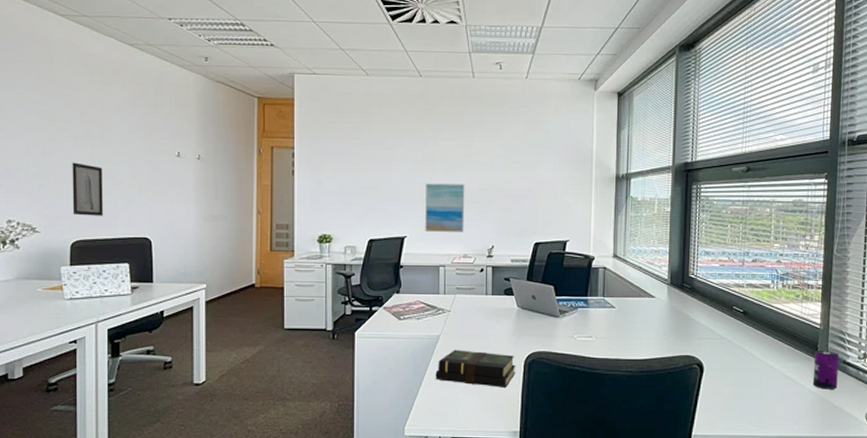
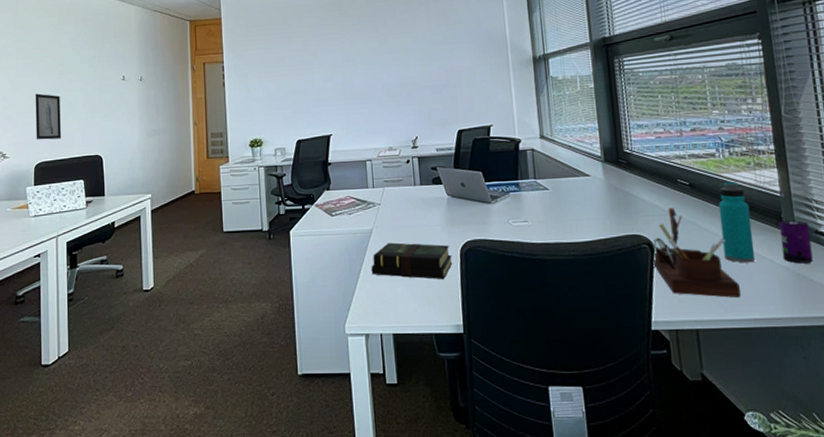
wall art: present [425,183,465,232] -> none [346,80,387,128]
desk organizer: none [699,332,772,417] -> present [652,207,741,298]
water bottle: none [763,311,792,387] -> present [718,181,756,263]

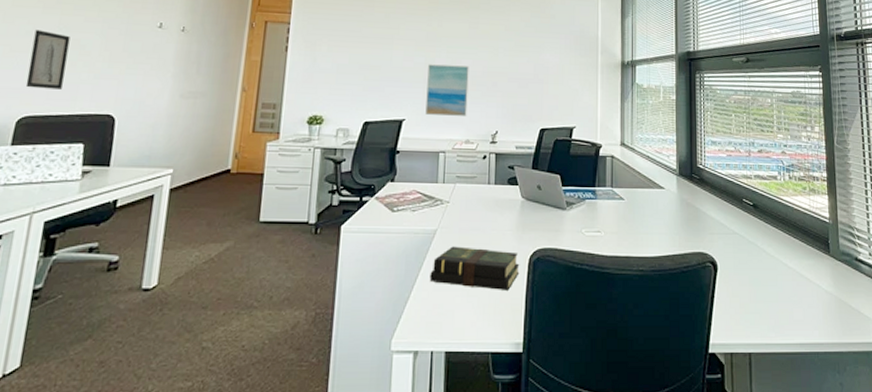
wall art: none [346,80,387,128] -> present [425,64,469,116]
desk organizer: present [652,207,741,298] -> none [714,227,790,321]
water bottle: present [718,181,756,263] -> none [776,204,805,287]
beverage can: present [779,220,813,264] -> none [826,247,852,290]

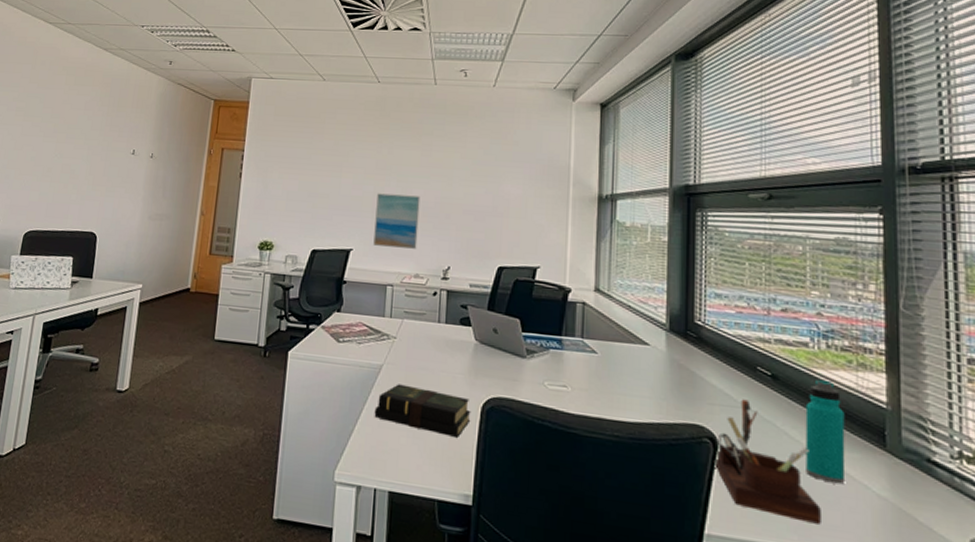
wall art: present [25,29,70,89] -> none [30,155,63,208]
desk organizer: none [714,227,790,321] -> present [713,399,821,525]
water bottle: none [776,204,805,287] -> present [805,379,846,484]

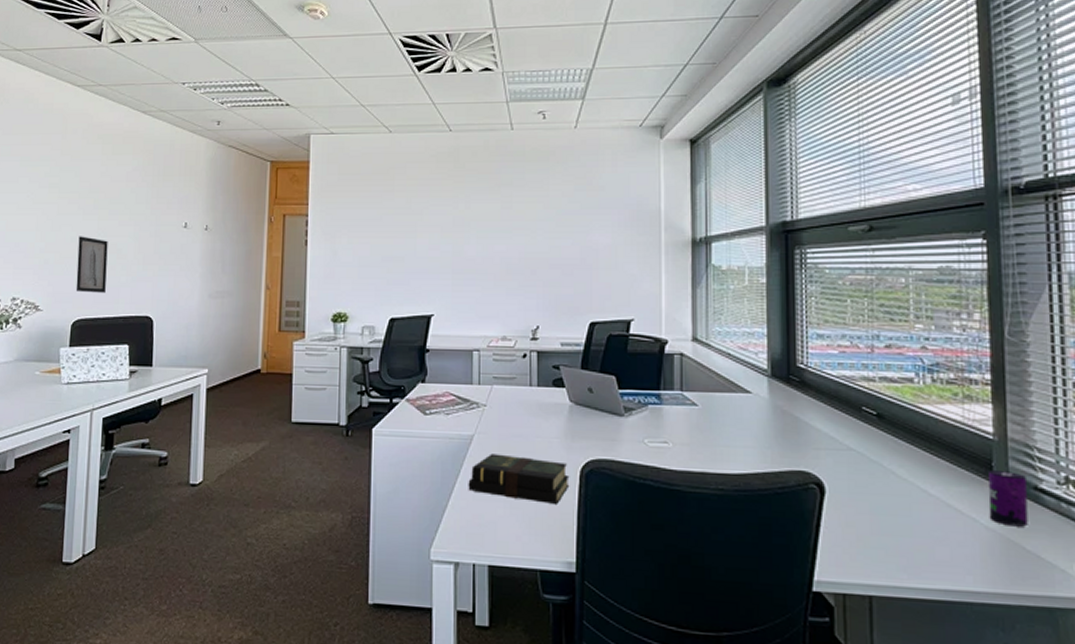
wall art: none [30,155,63,208] -> present [75,236,108,293]
wall art: present [373,193,421,249] -> none [456,252,503,310]
desk organizer: present [713,399,821,525] -> none [820,441,930,561]
water bottle: present [805,379,846,484] -> none [912,414,954,520]
beverage can: none [880,439,921,499] -> present [988,470,1028,527]

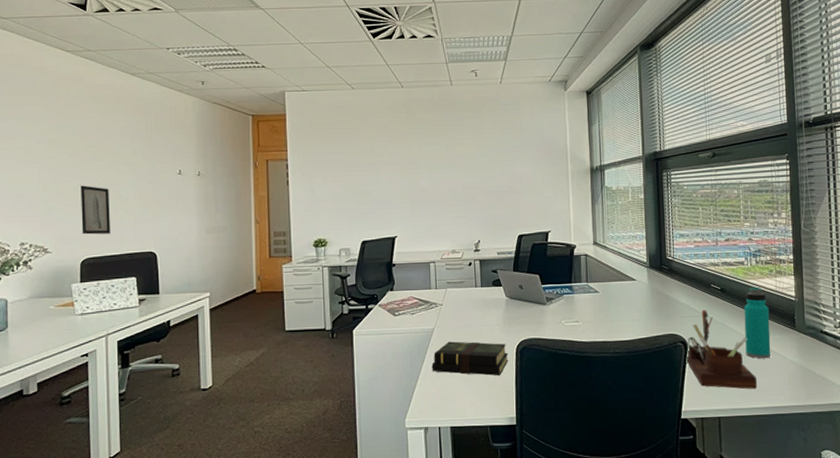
desk organizer: none [820,441,930,561] -> present [685,310,757,389]
water bottle: none [912,414,954,520] -> present [744,286,771,359]
beverage can: present [988,470,1028,527] -> none [792,322,817,359]

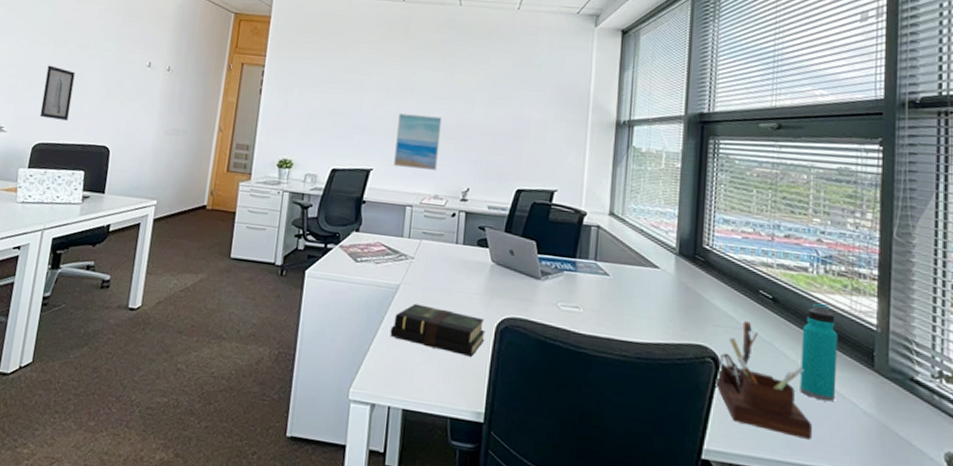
wall art: none [413,184,451,231] -> present [394,113,442,170]

